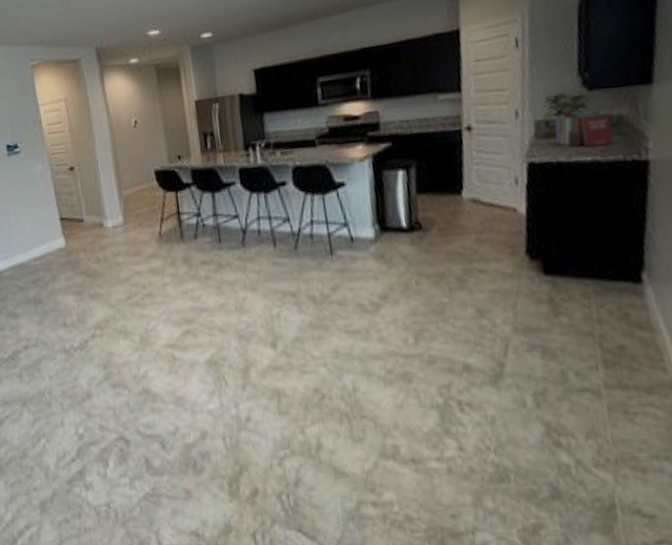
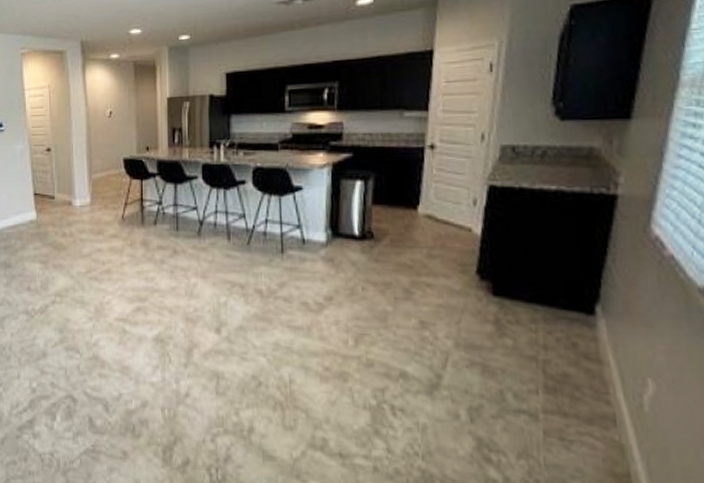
potted plant: present [542,91,600,119] -> none [509,119,571,144]
books: present [555,111,614,147] -> none [520,141,582,176]

